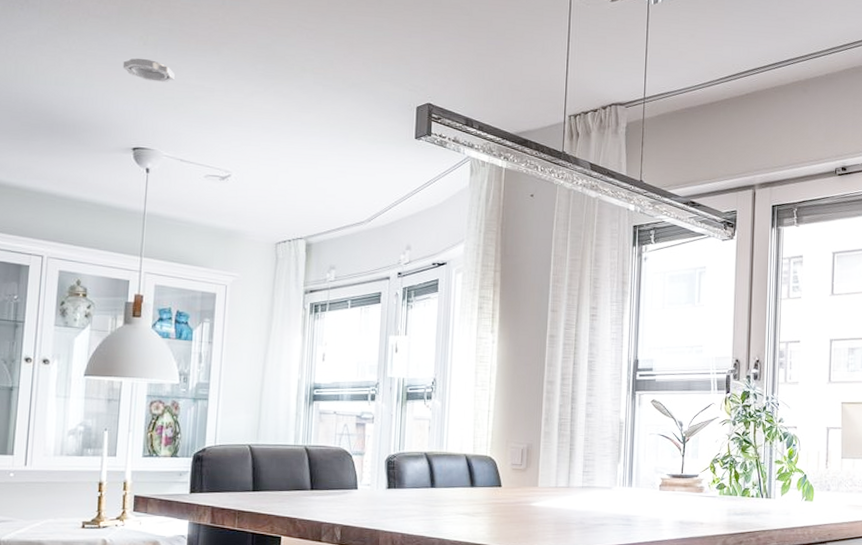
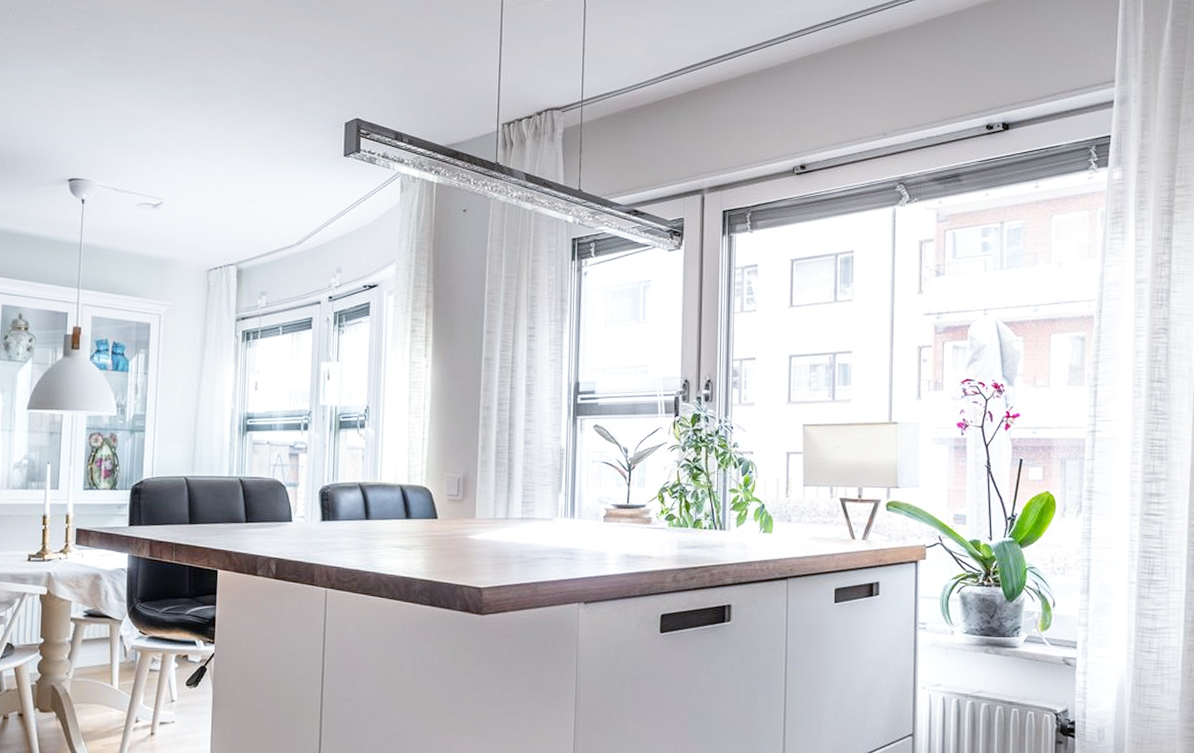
smoke detector: present [122,58,175,83] -> none [57,88,107,112]

